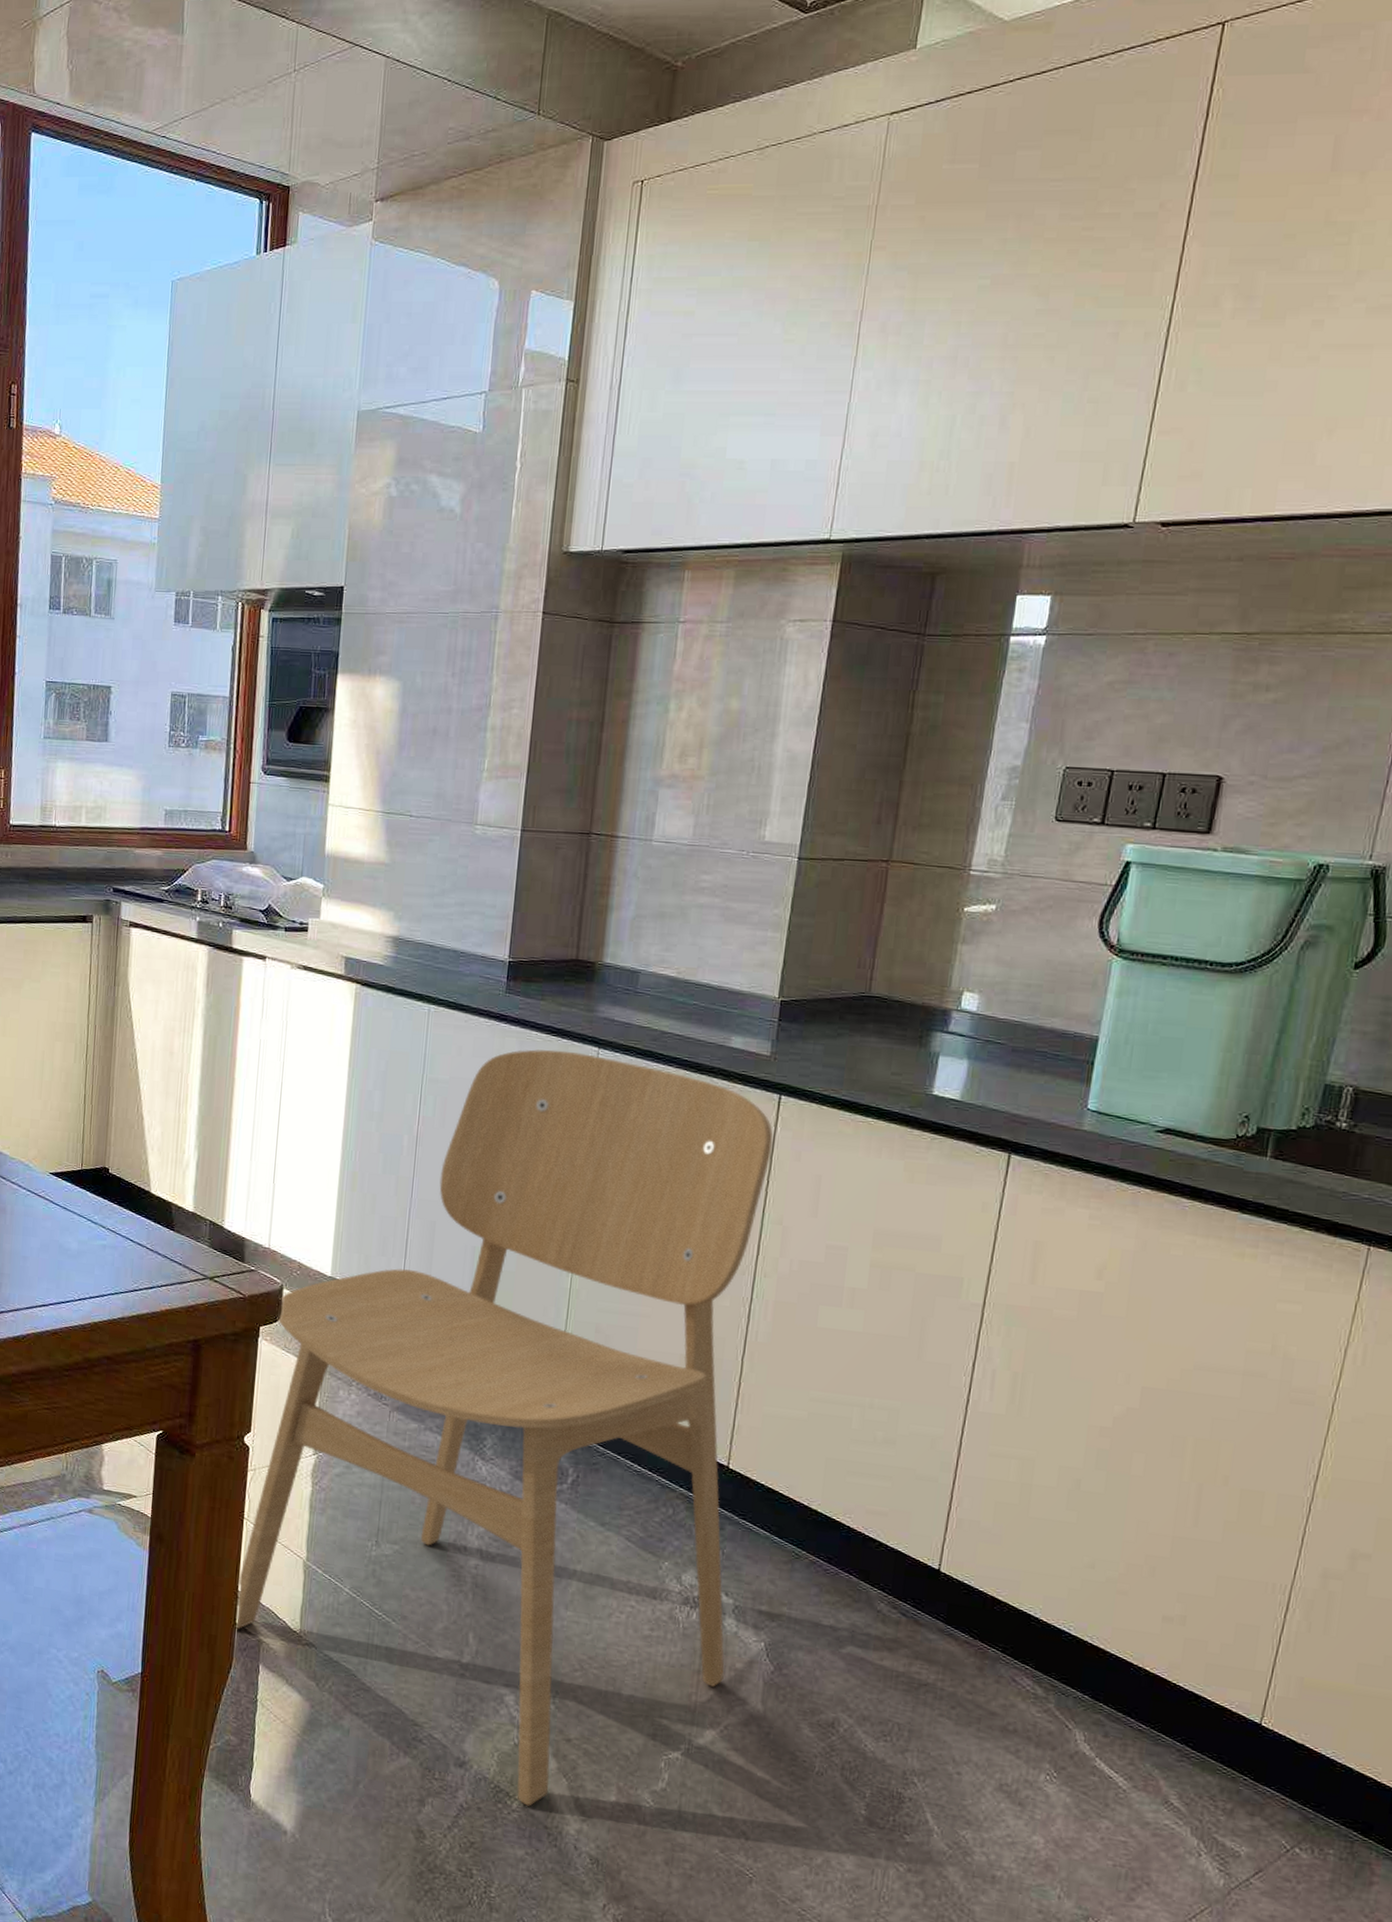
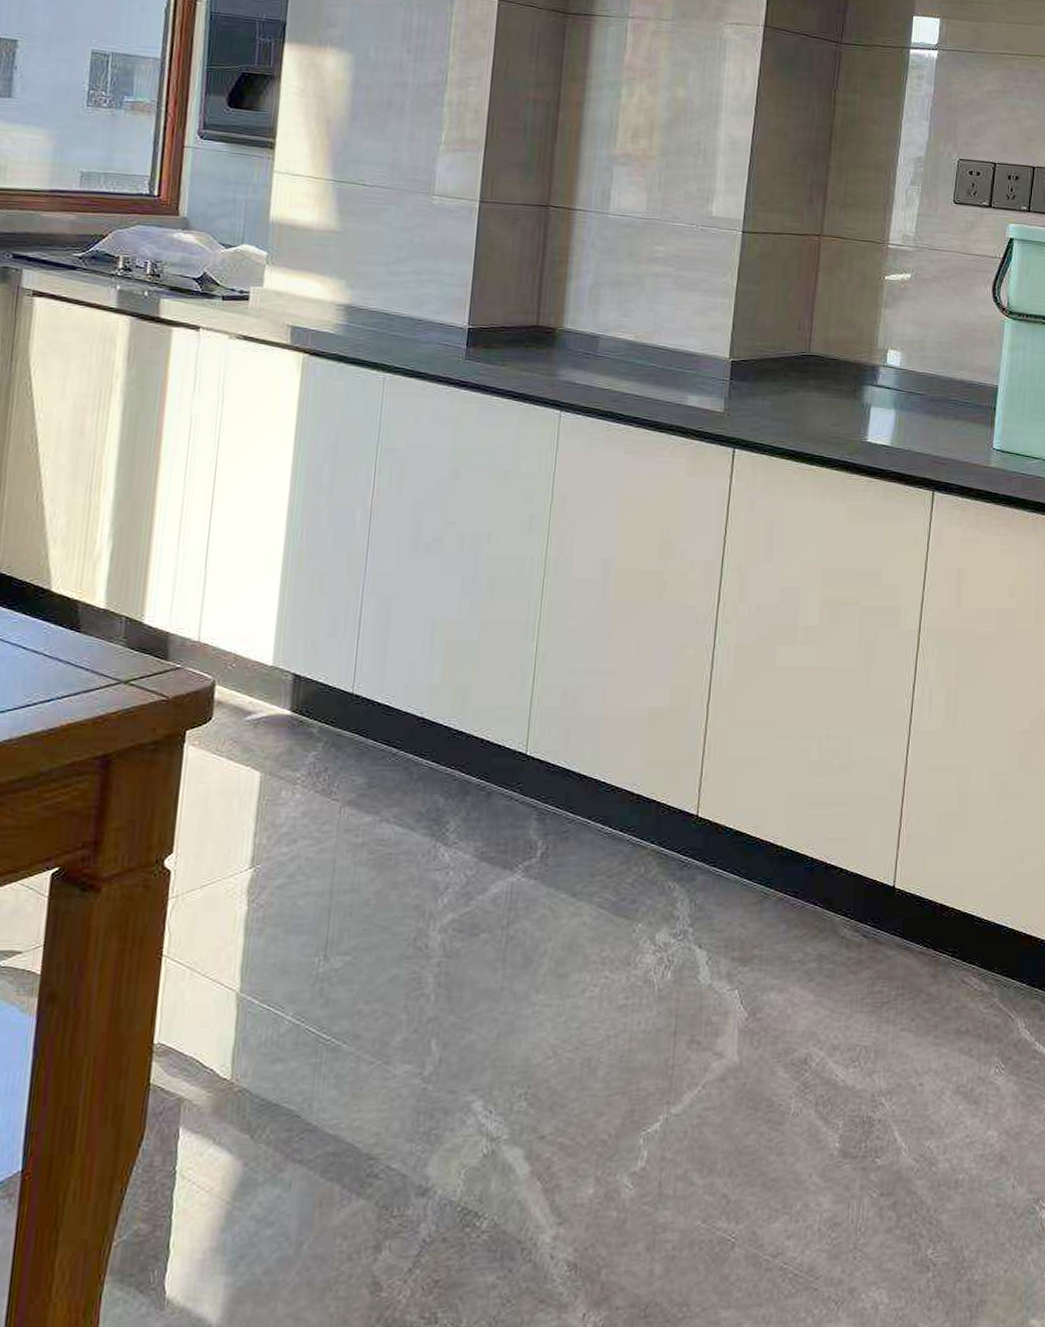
dining chair: present [236,1049,774,1806] -> none [150,414,729,1223]

